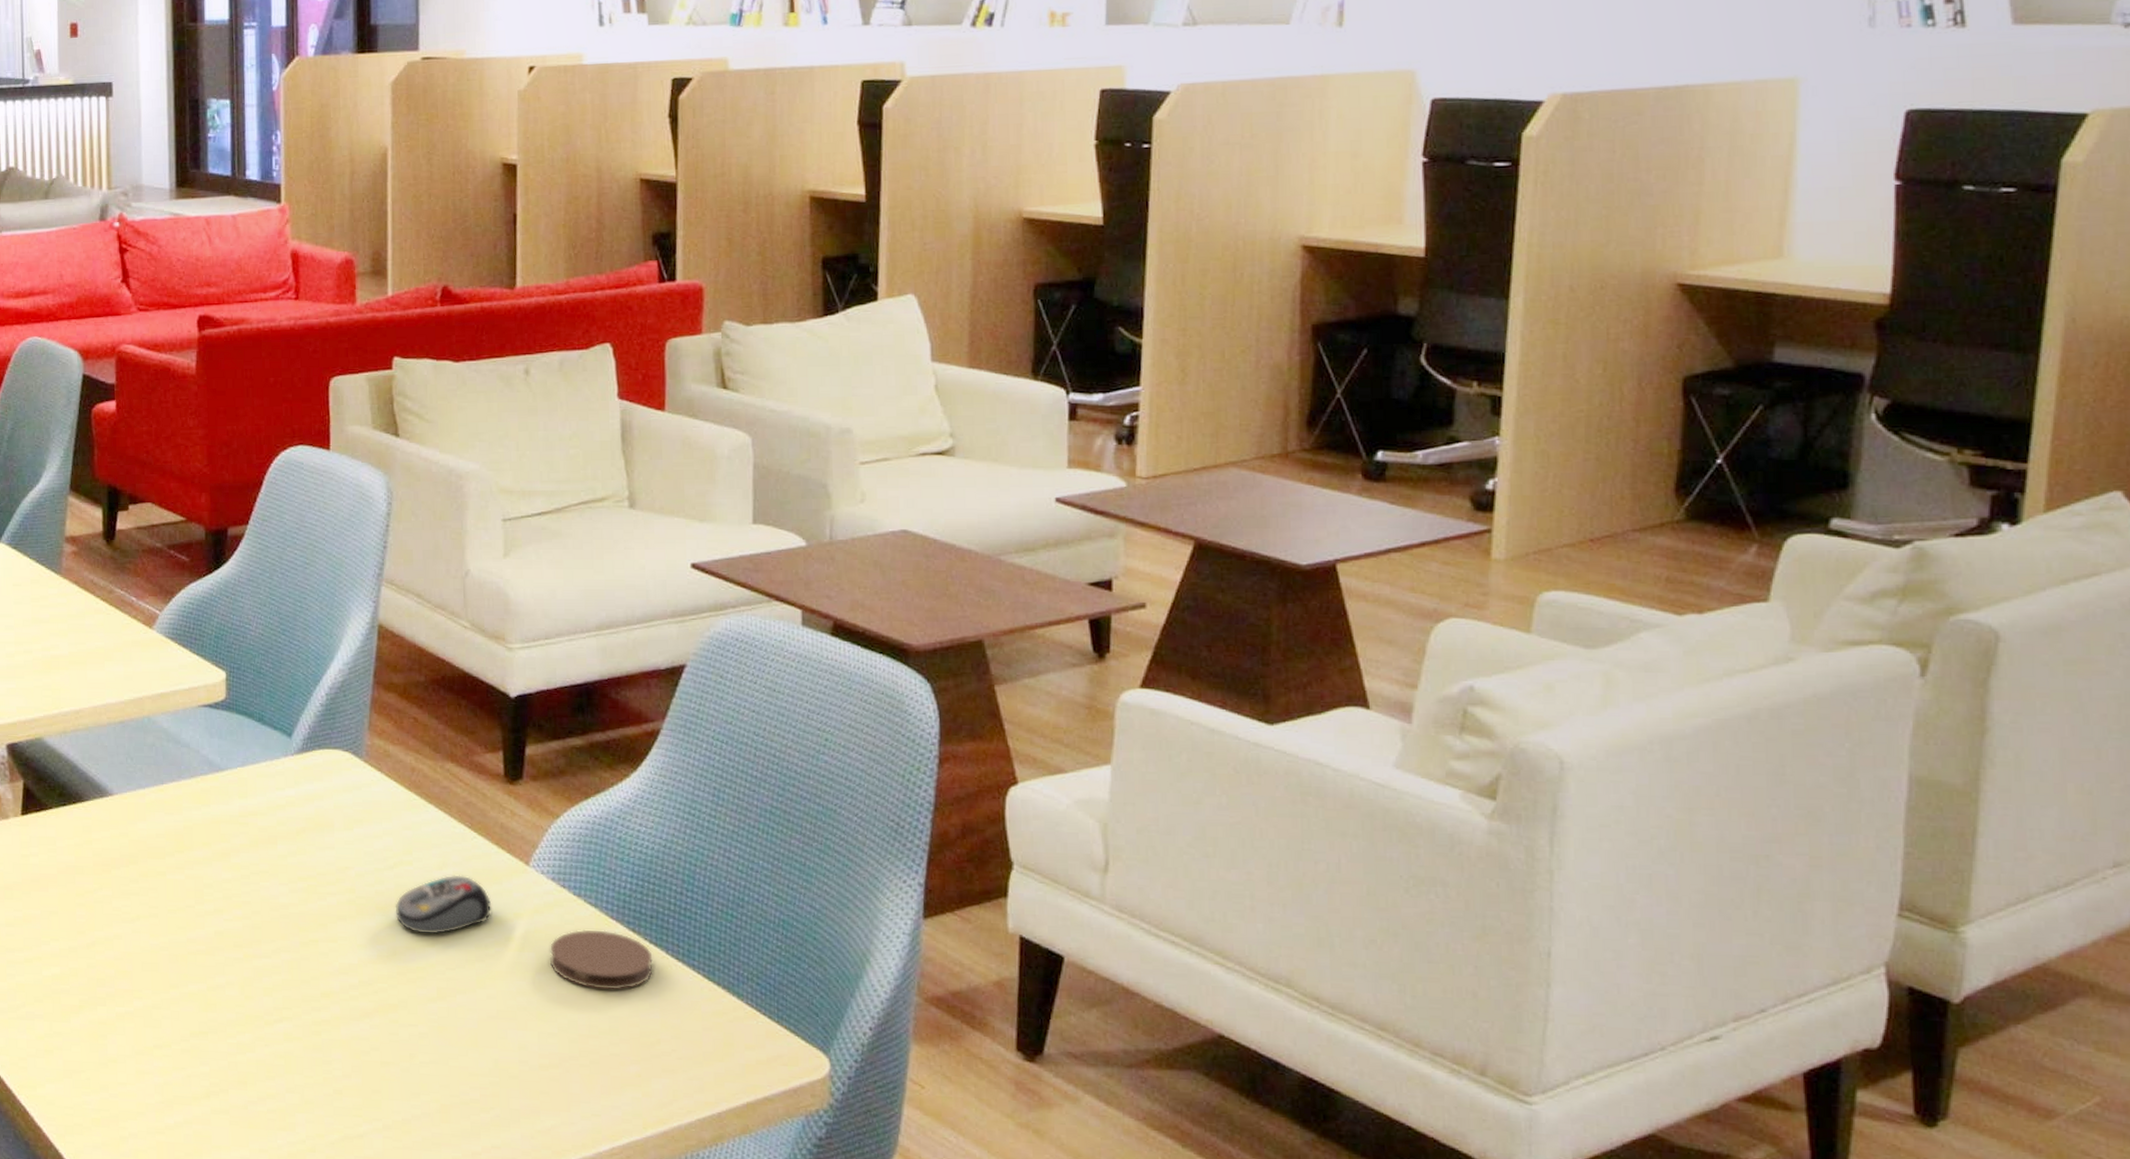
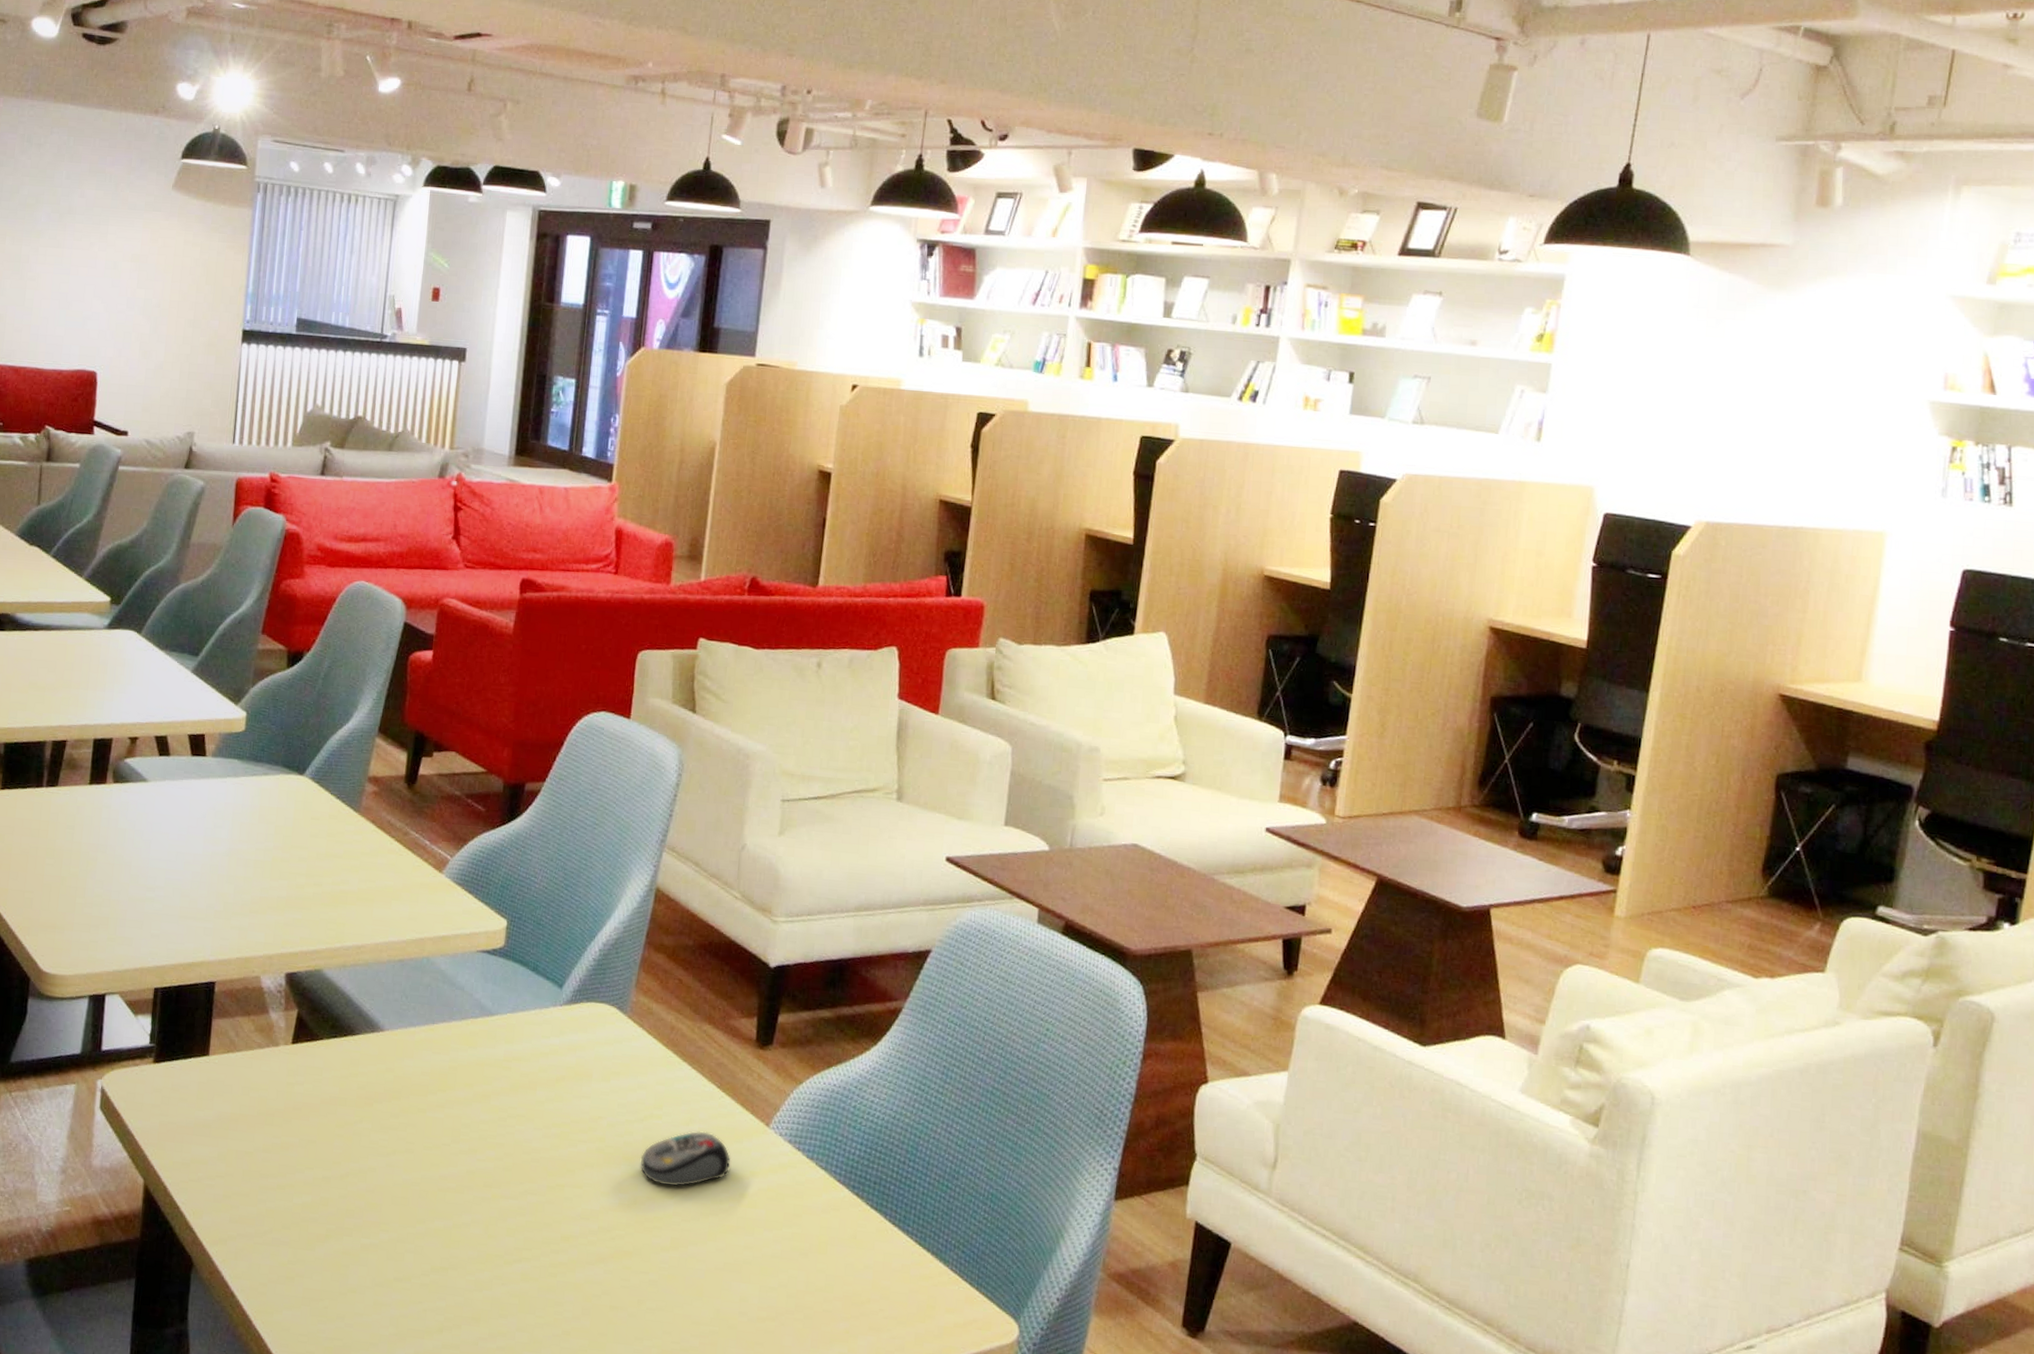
coaster: present [549,929,653,990] -> none [777,1191,872,1250]

